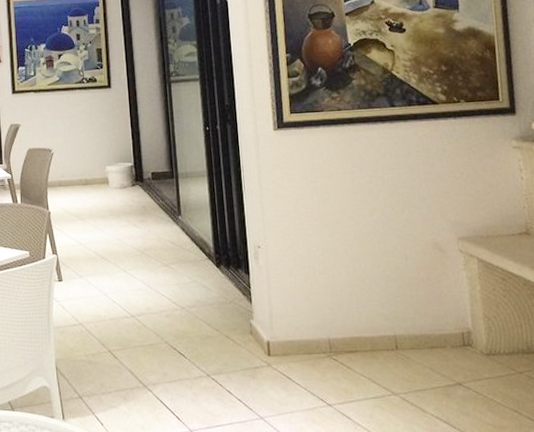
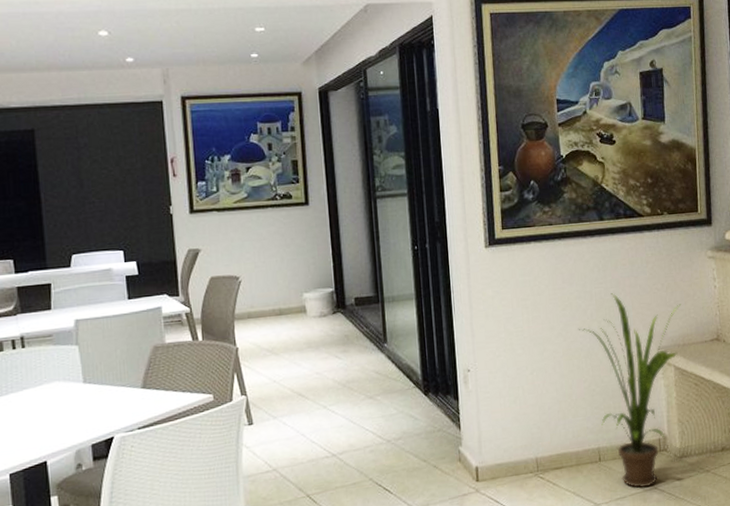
house plant: none [370,180,484,383] -> present [578,293,681,488]

